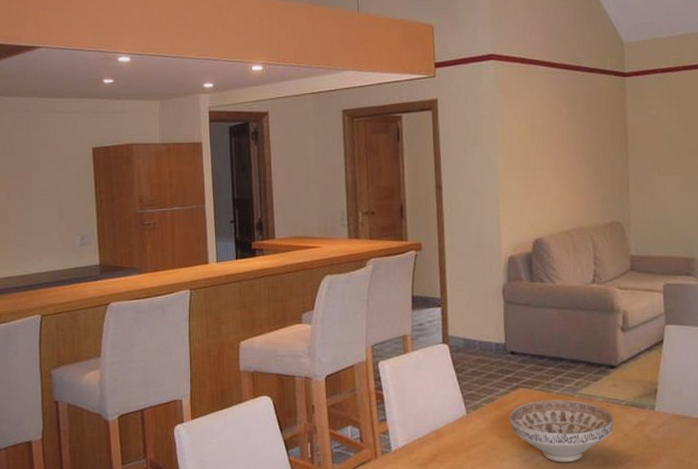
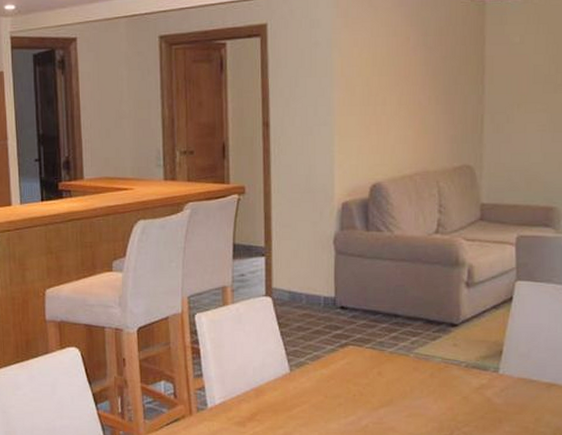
decorative bowl: present [510,399,613,463] -> none [337,359,452,426]

